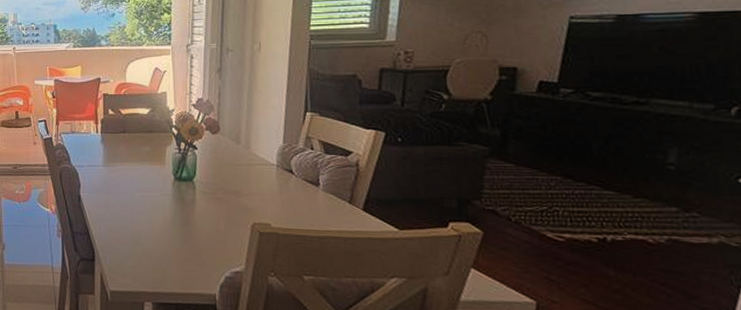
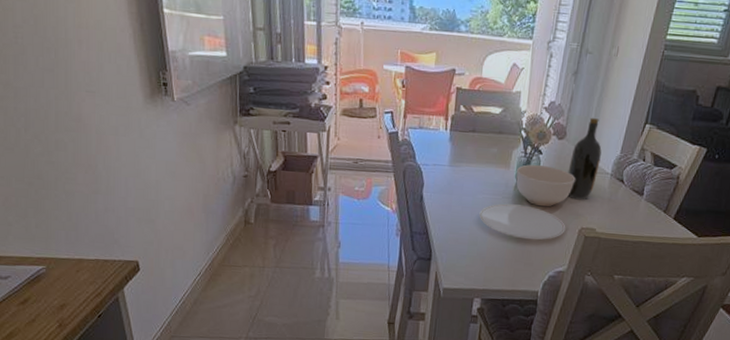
plate: none [139,200,236,238] -> present [479,203,566,241]
bowl: none [173,160,238,203] -> present [516,164,576,207]
wine bottle: none [228,111,262,193] -> present [568,118,602,199]

